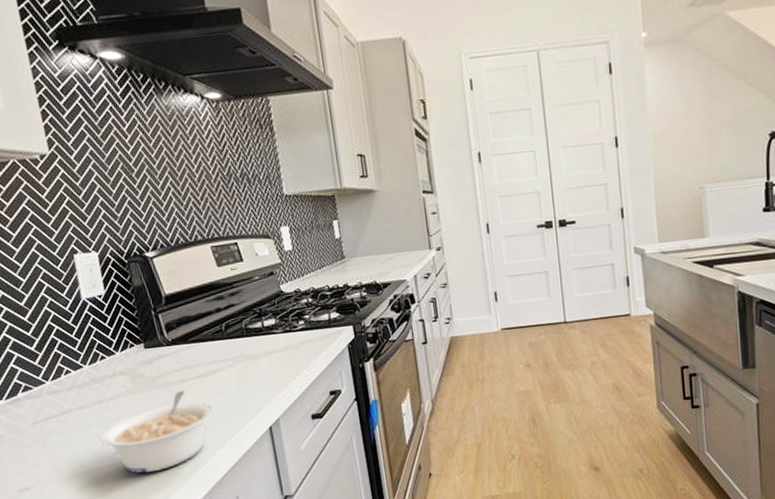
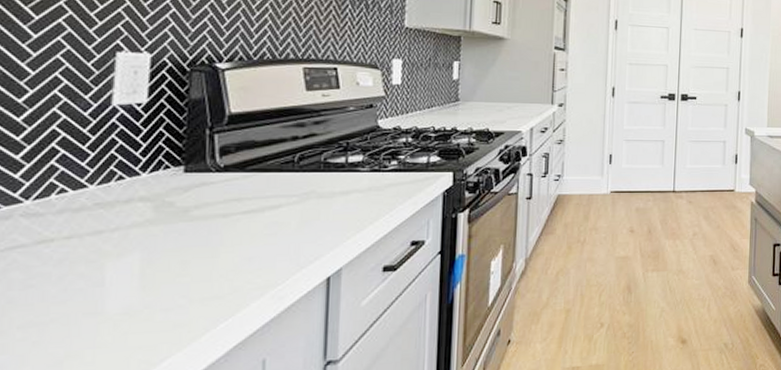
legume: present [100,390,214,474] -> none [86,226,260,327]

